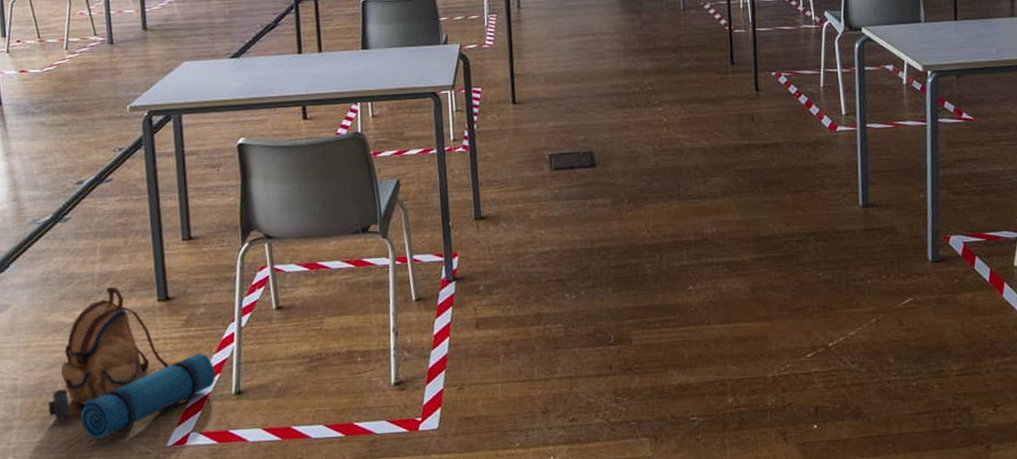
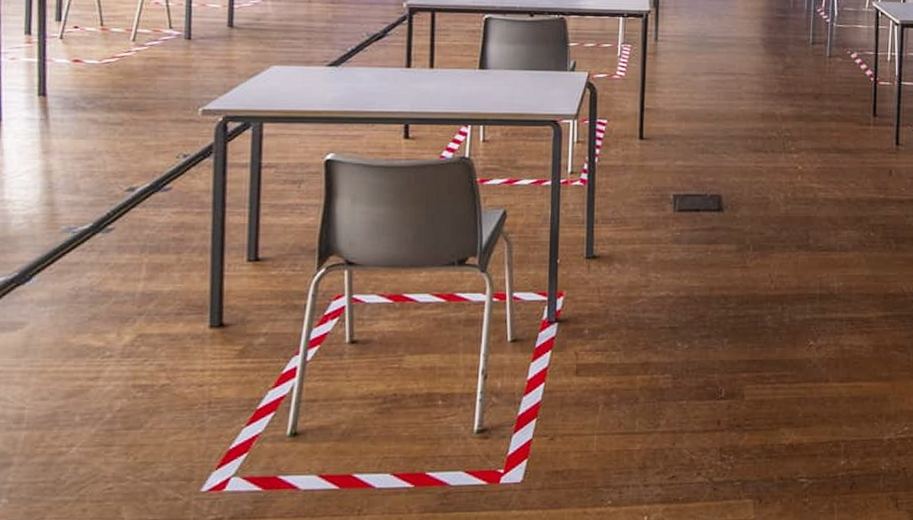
backpack: present [47,286,216,440] -> none [58,308,269,482]

